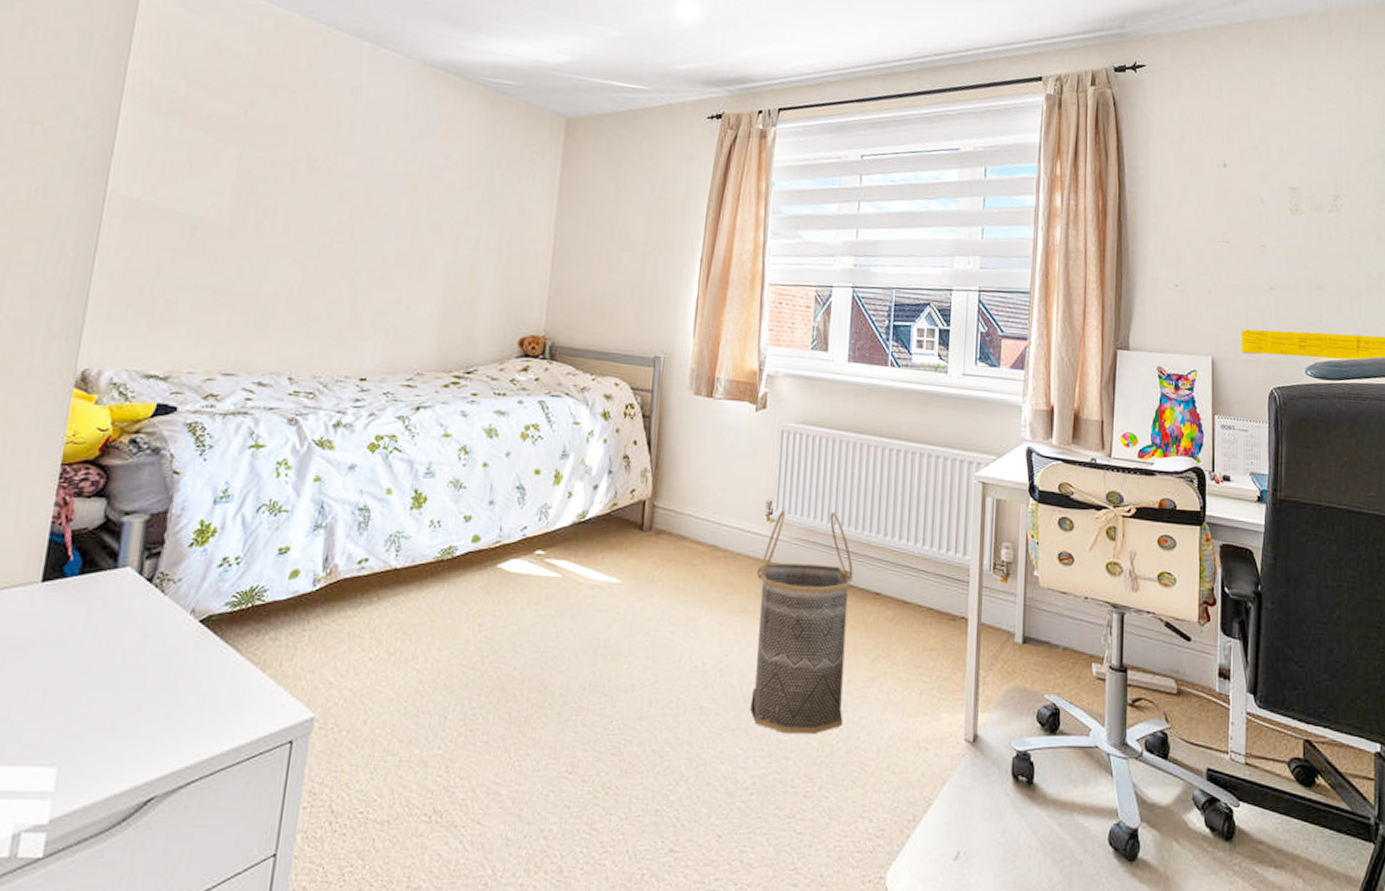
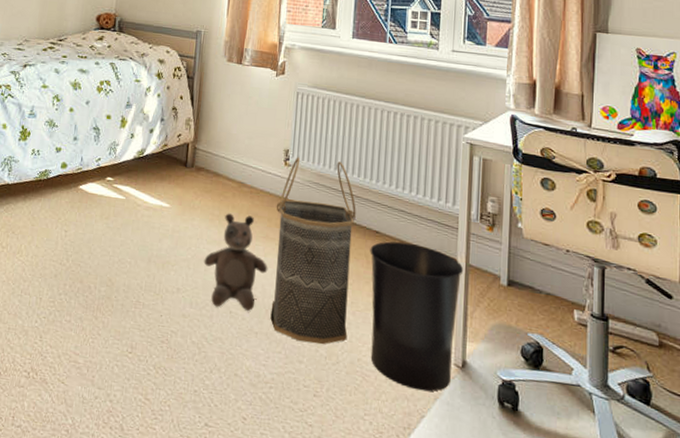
stuffed animal: none [666,585,748,703] -> present [204,213,268,311]
waste bin: none [869,603,975,775] -> present [370,241,464,391]

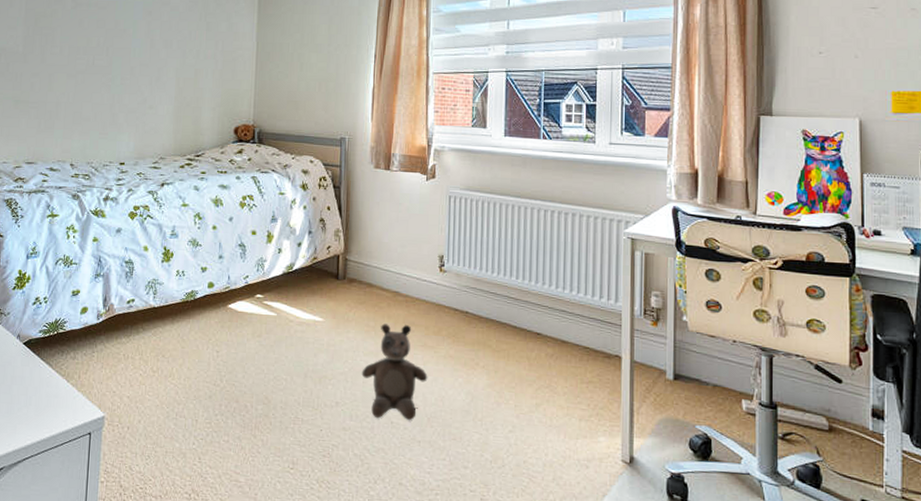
basket: present [270,157,356,344] -> none [433,262,516,449]
waste bin: present [370,241,464,391] -> none [531,342,629,489]

